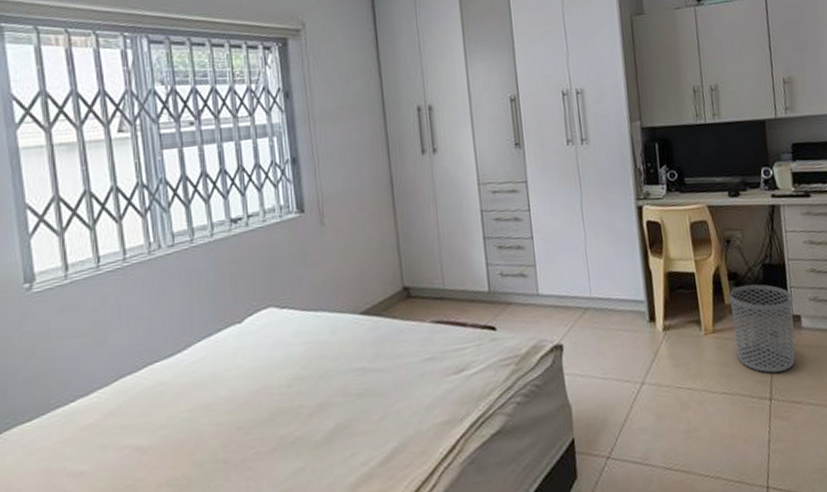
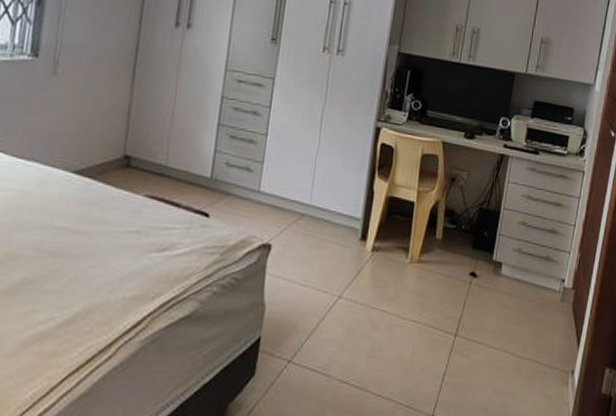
waste bin: present [729,284,795,373] -> none [435,223,499,311]

